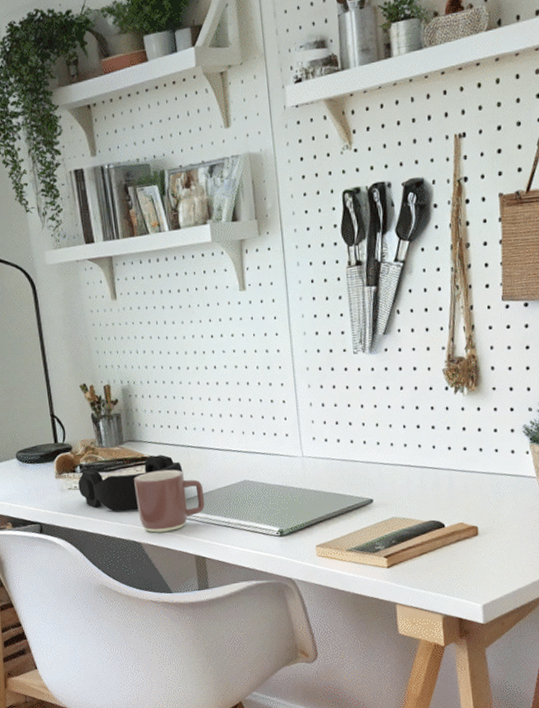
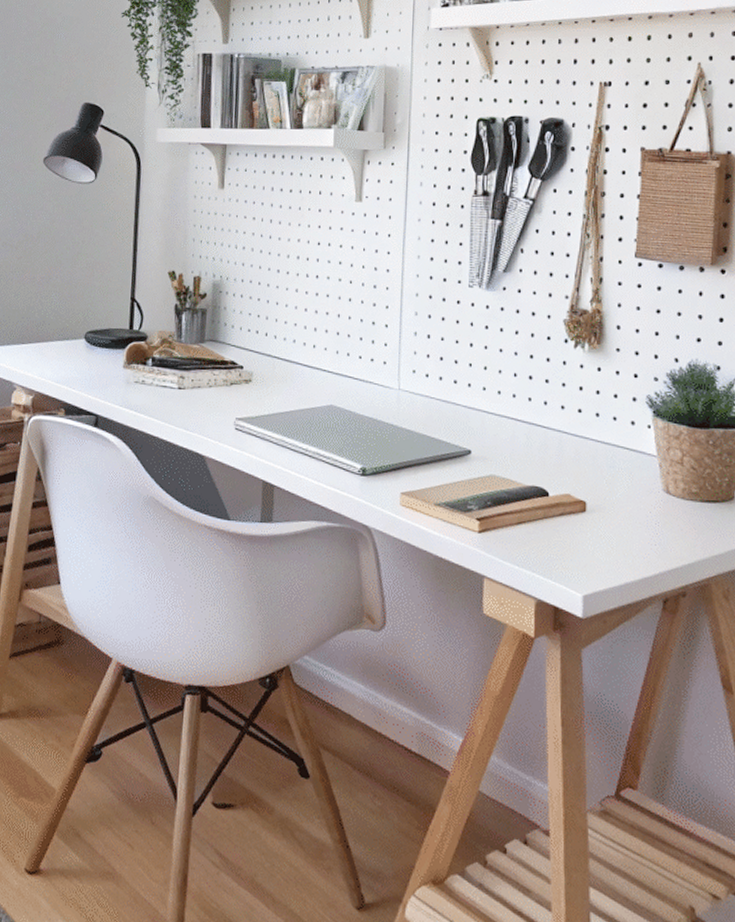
headphones: present [78,455,183,512] -> none [146,361,265,419]
mug: present [134,469,205,533] -> none [207,378,284,449]

